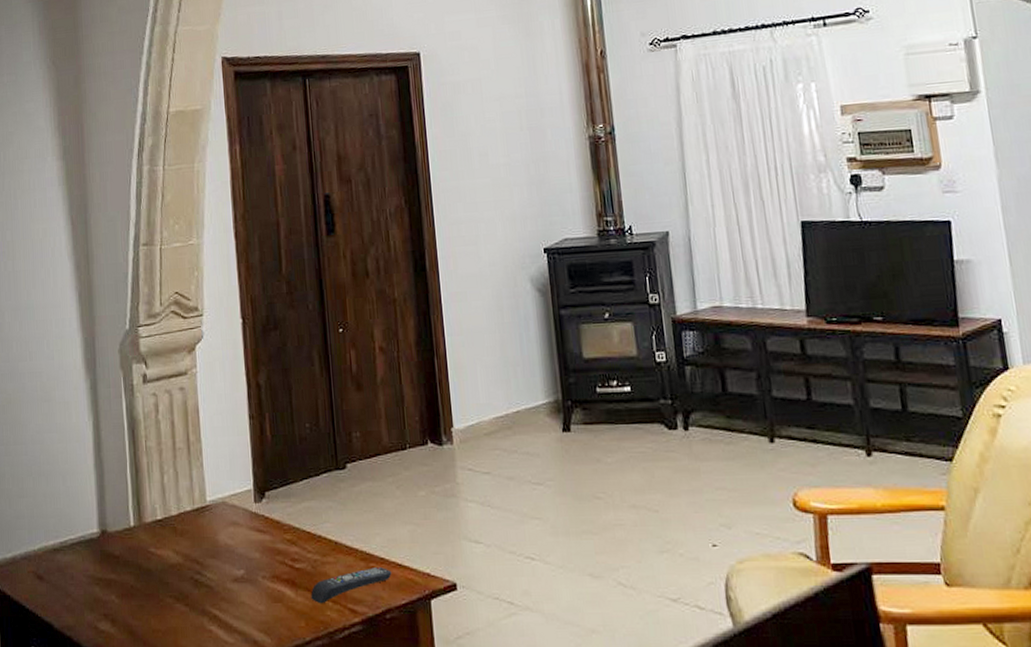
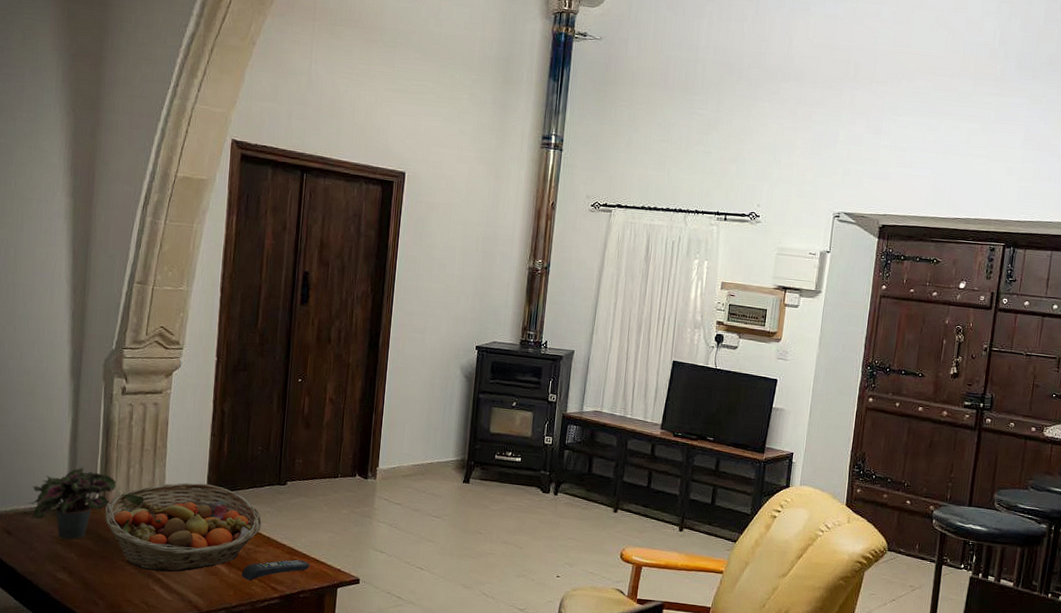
potted plant: none [58,480,151,577] -> present [29,466,116,540]
fruit basket: none [142,481,325,605] -> present [105,482,262,572]

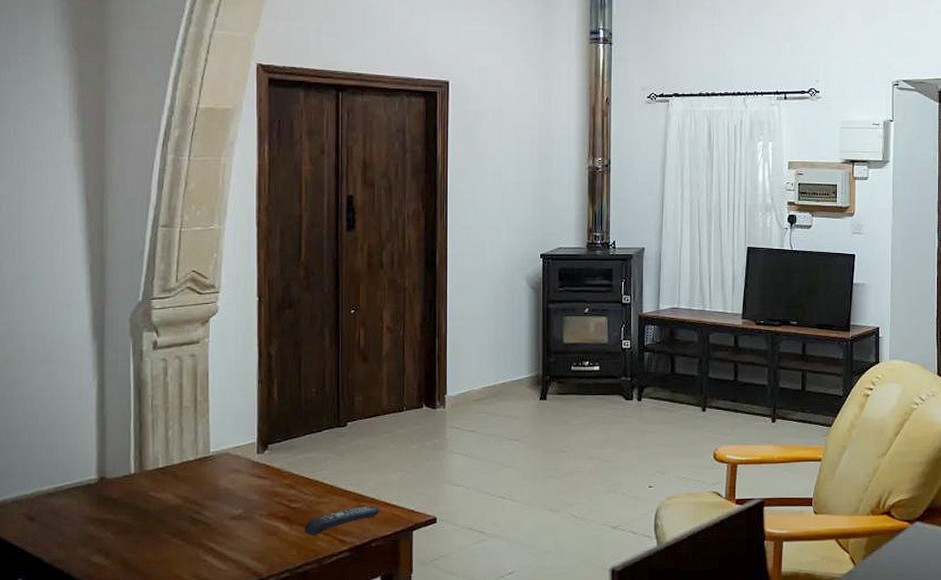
potted plant: present [29,466,116,540] -> none [53,434,153,518]
fruit basket: present [105,482,262,572] -> none [143,436,322,540]

